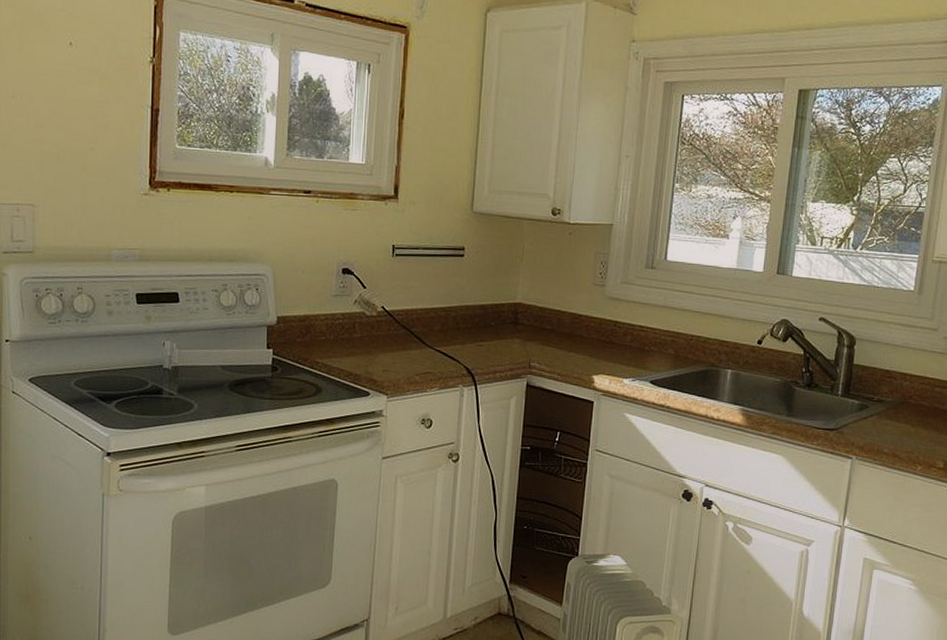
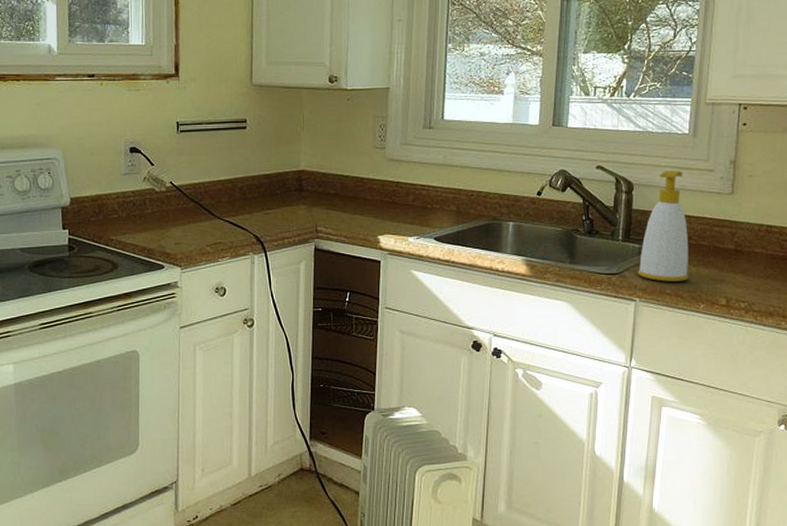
soap bottle: none [856,326,909,441] -> present [638,170,689,282]

